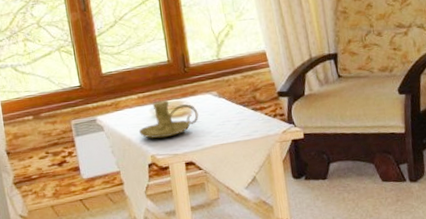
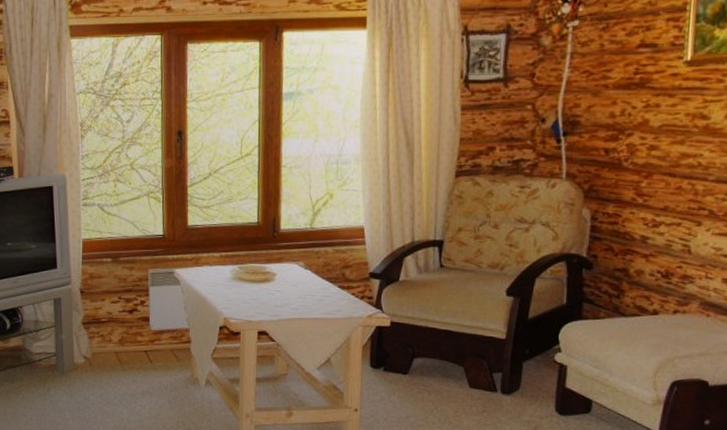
candle holder: present [138,101,199,139] -> none [215,263,281,302]

